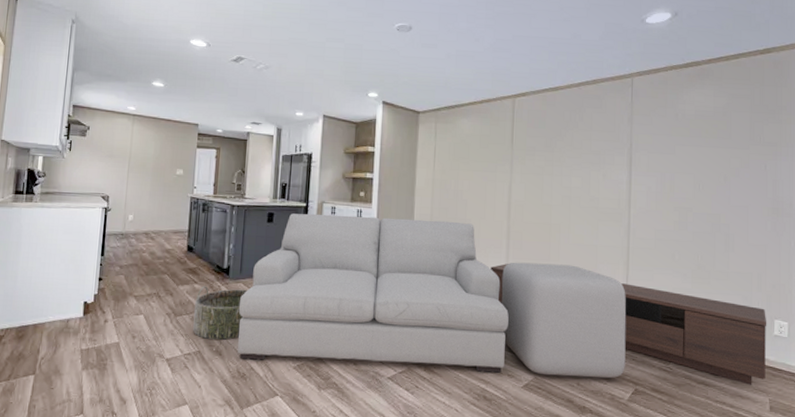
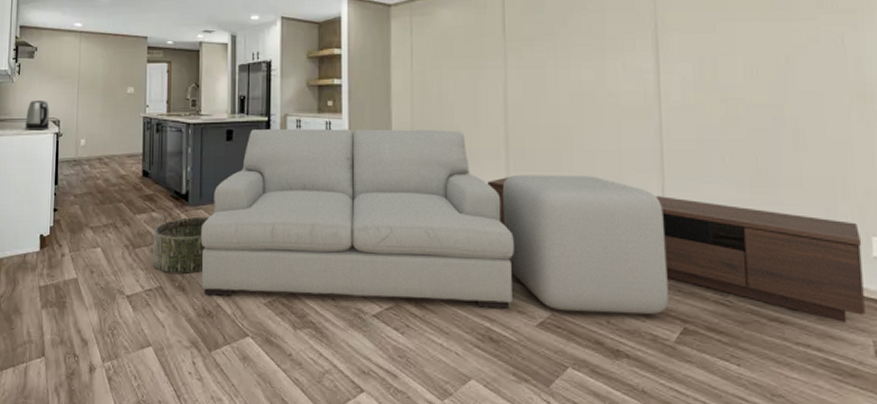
kettle: none [73,176,100,205] -> present [25,100,50,130]

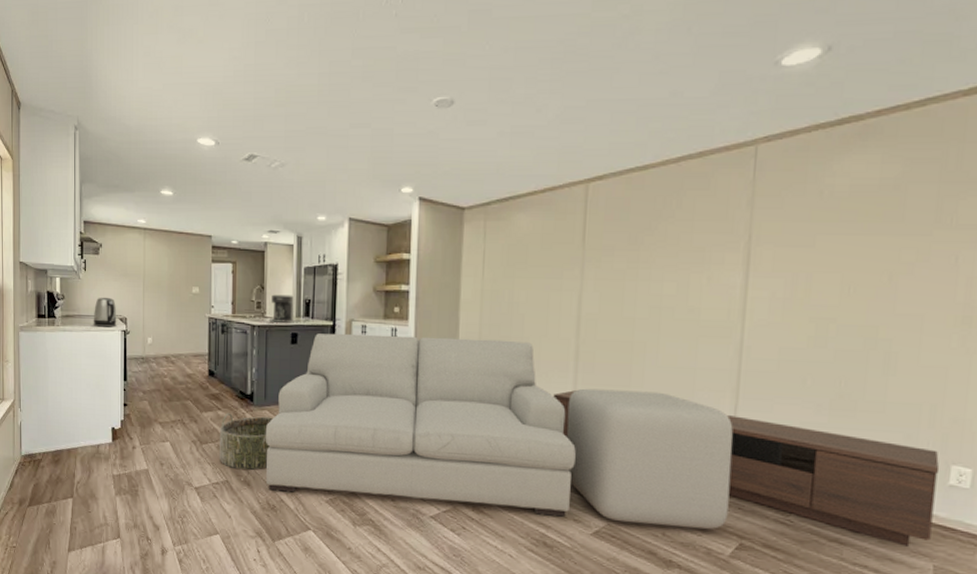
coffee maker: none [205,92,228,120] -> present [270,294,294,323]

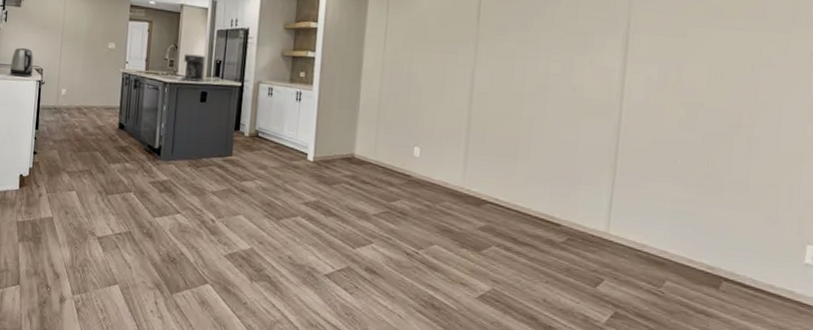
basket: present [220,413,273,470] -> none [124,165,178,223]
sofa: present [265,333,576,517] -> none [167,93,465,280]
tv stand: present [553,390,940,547] -> none [445,159,797,321]
pouf: present [566,388,733,530] -> none [456,157,611,298]

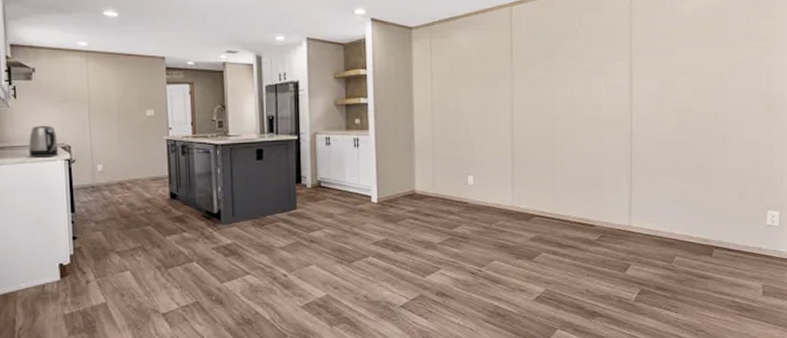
coffee maker: present [181,54,205,82] -> none [233,112,257,140]

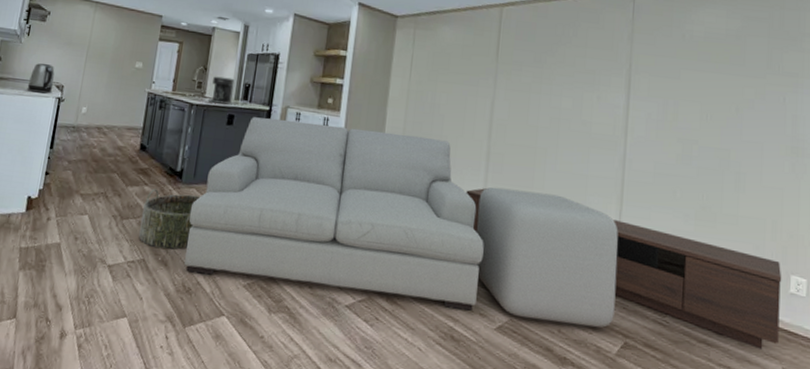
basket: none [186,233,243,289] -> present [139,188,200,250]
coffee maker: none [233,112,257,140] -> present [208,76,235,105]
sofa: none [235,142,517,305] -> present [184,117,484,311]
tv stand: none [496,181,761,274] -> present [466,188,782,349]
pouf: none [508,176,631,286] -> present [476,187,618,328]

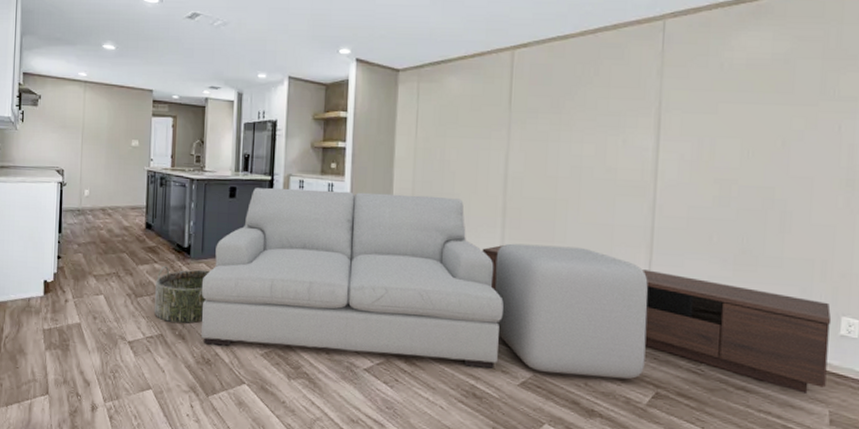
kettle: present [26,63,55,94] -> none [28,148,54,179]
coffee maker: present [208,76,235,105] -> none [209,149,233,177]

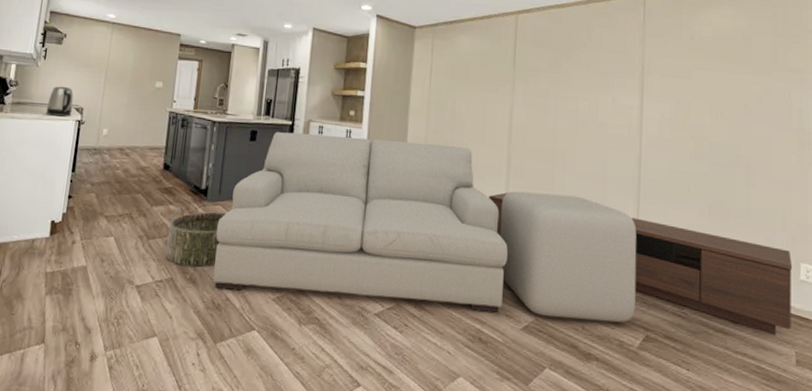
kettle: none [28,148,54,179] -> present [45,86,74,117]

